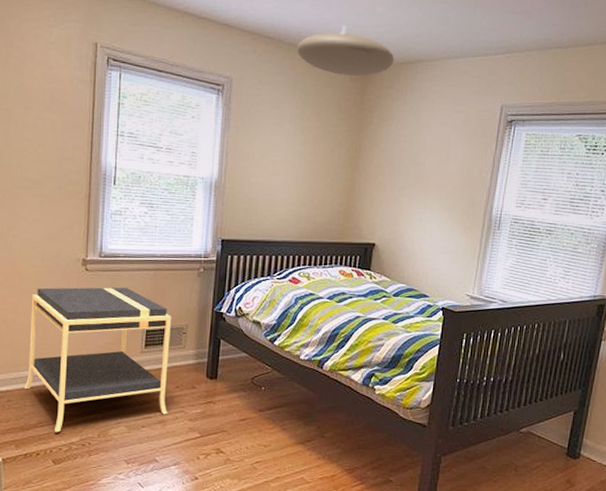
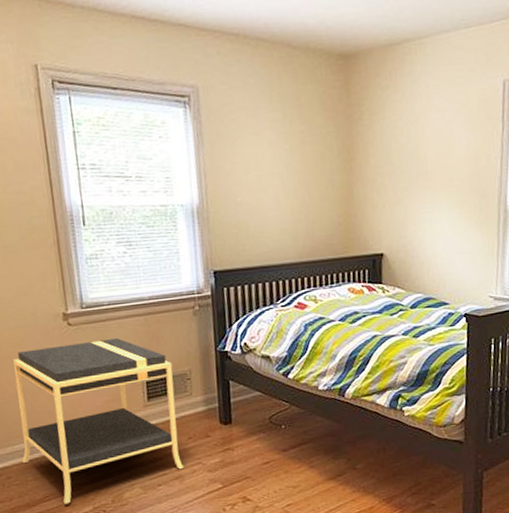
ceiling light: present [297,25,394,76] -> none [266,8,378,68]

